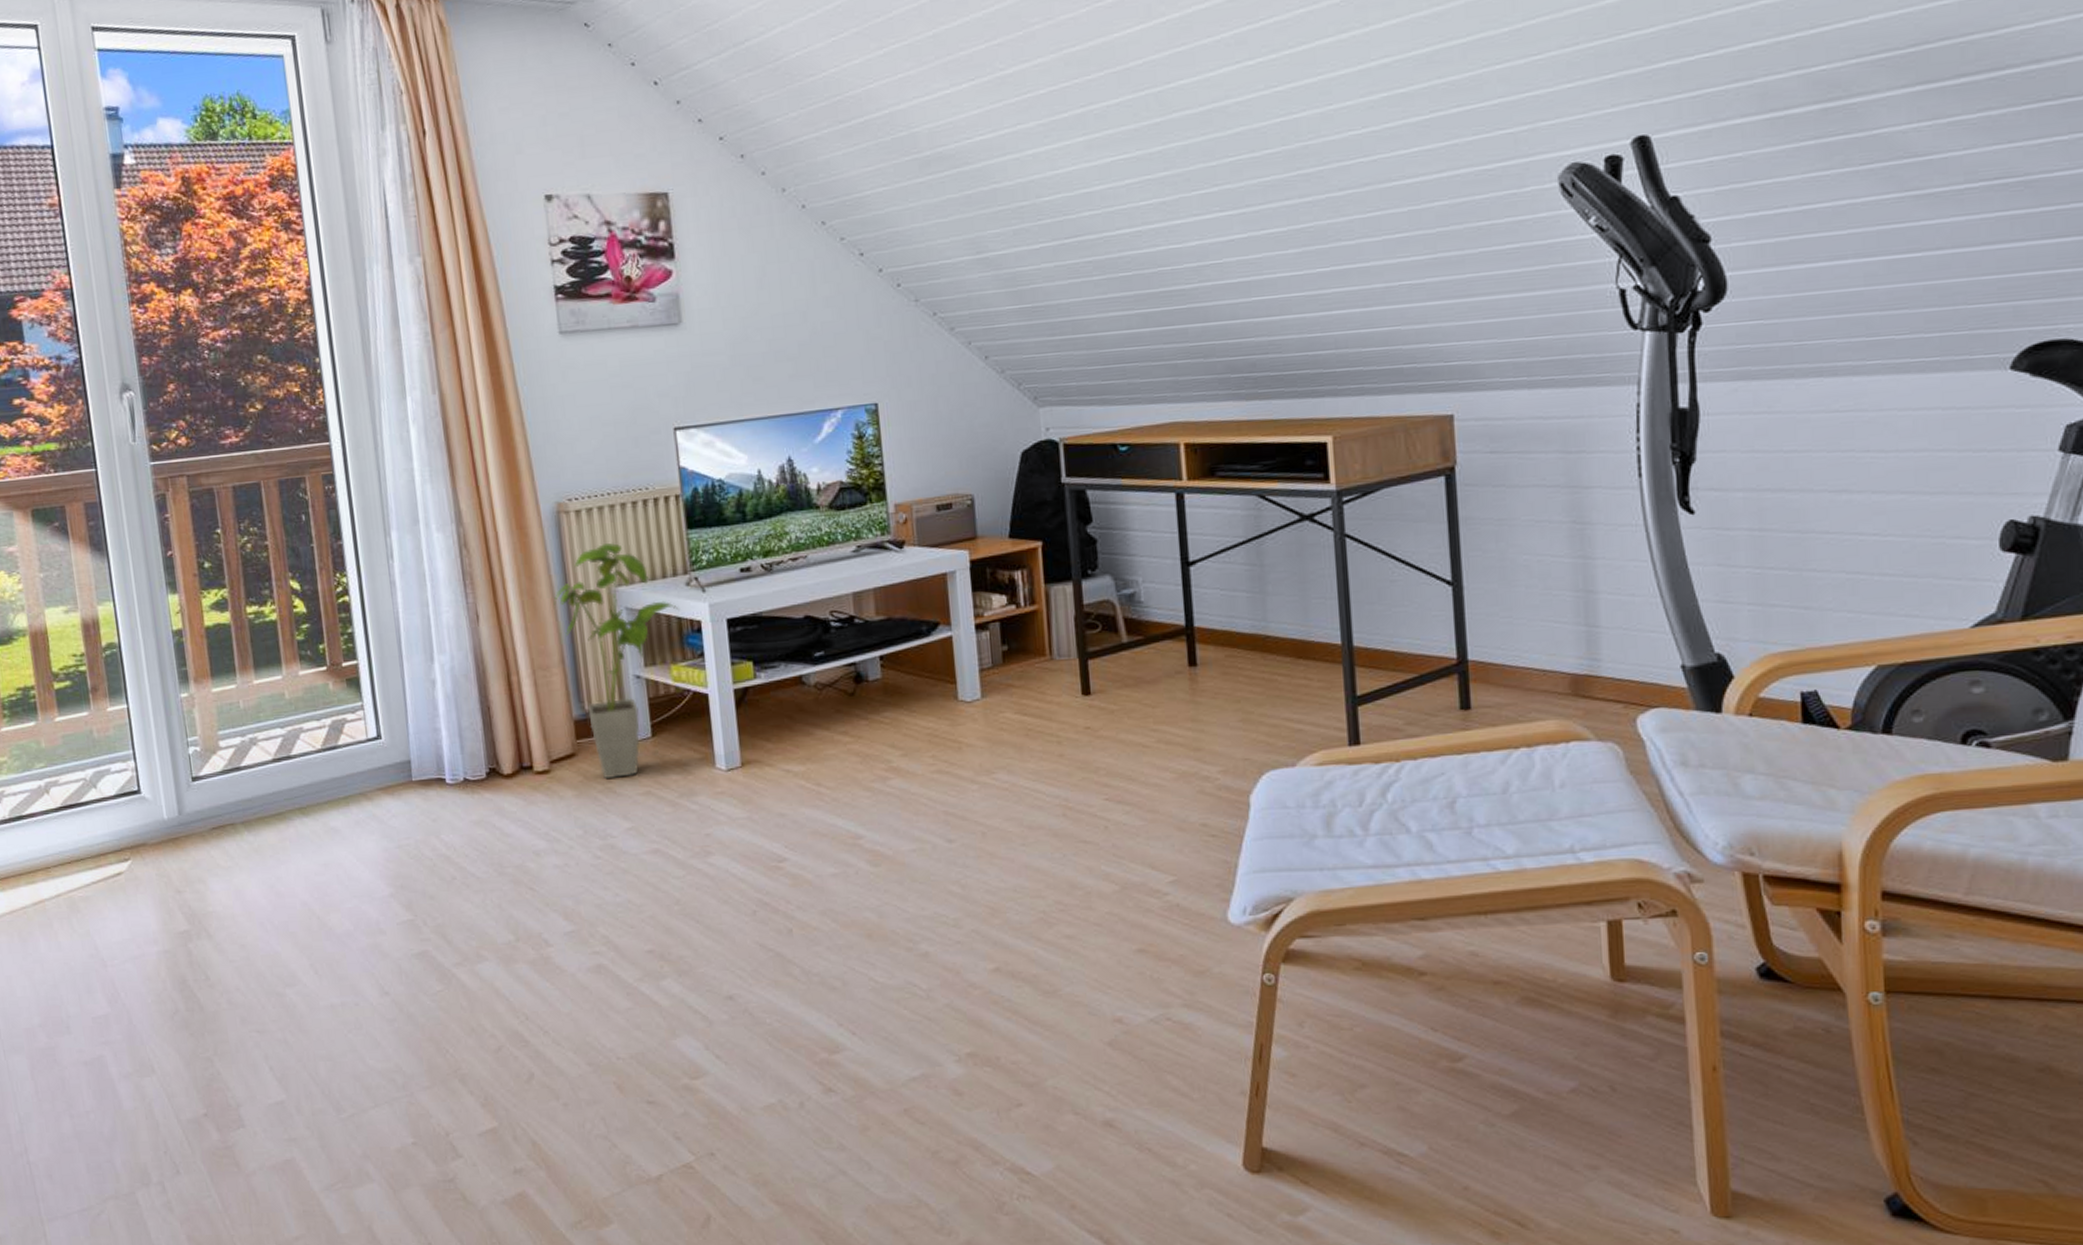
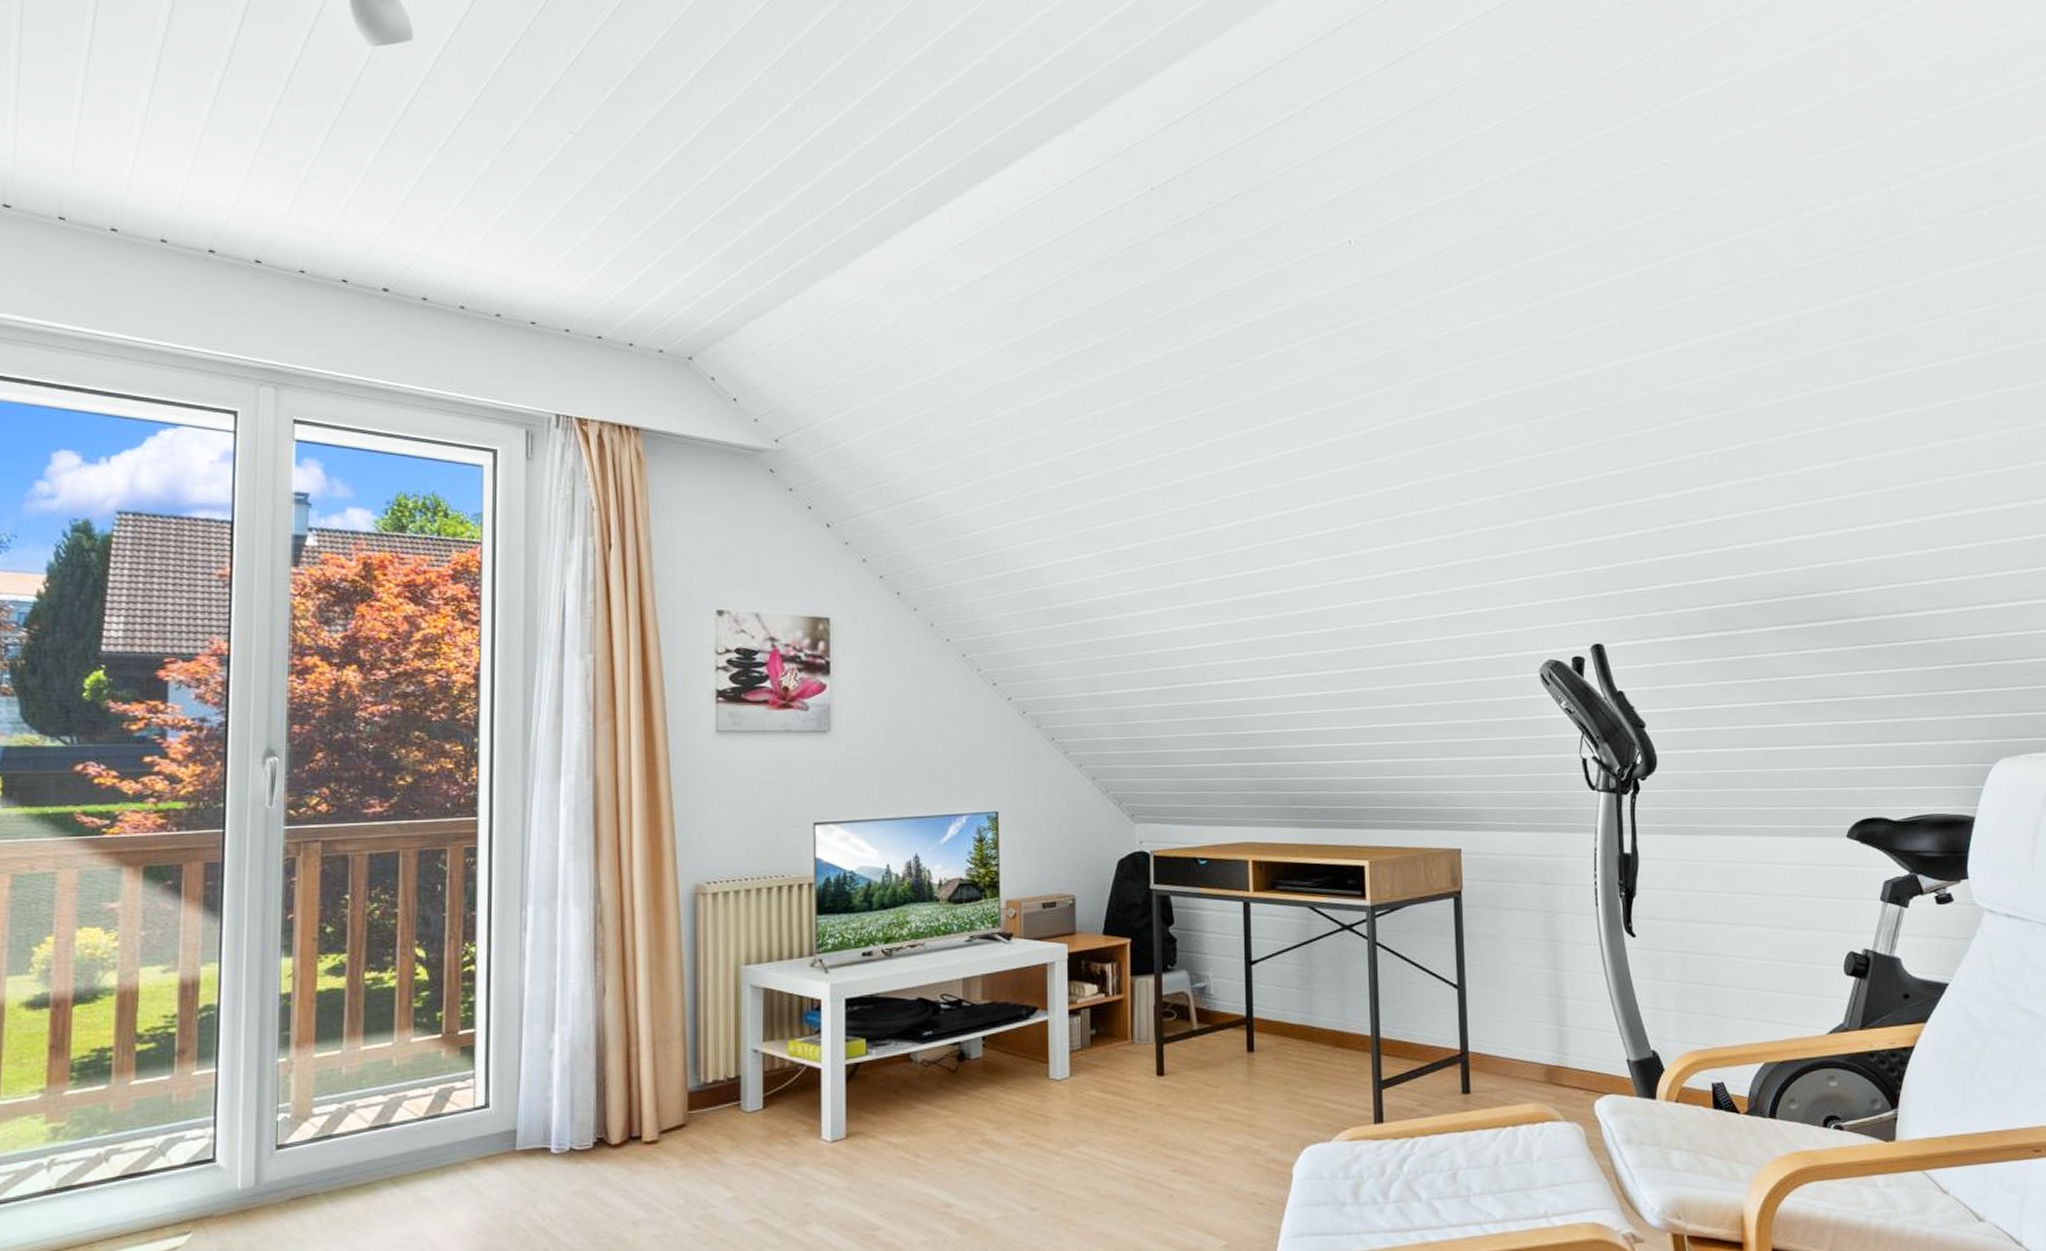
house plant: present [554,542,679,779] -> none [681,923,802,1150]

